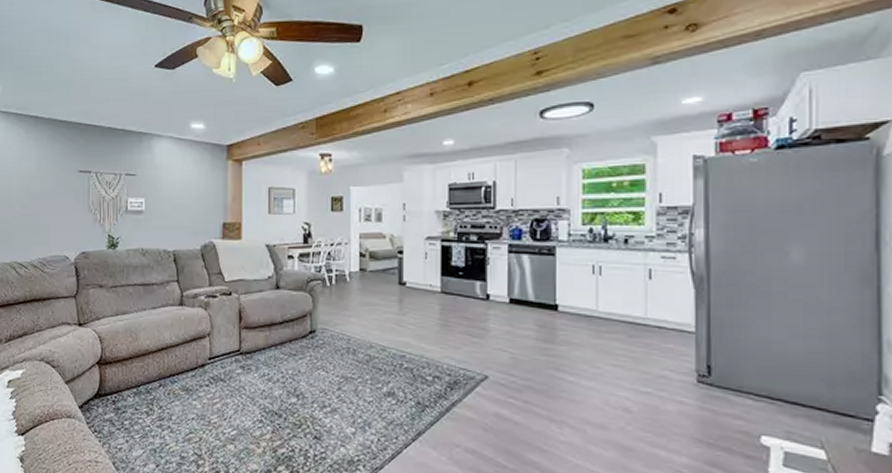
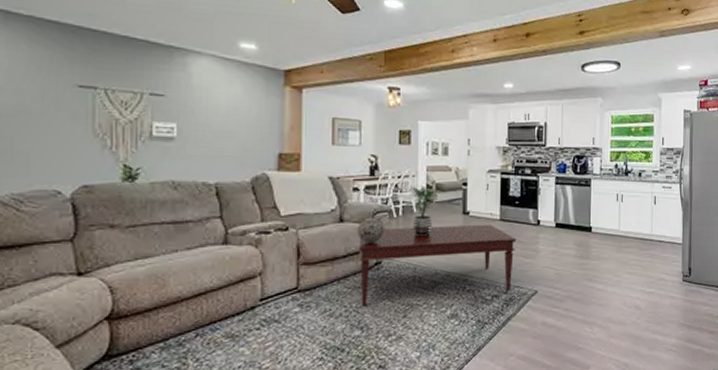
decorative sphere: none [292,285,318,312] -> present [357,217,384,244]
coffee table: none [293,296,462,374] -> present [358,224,517,306]
potted plant: none [343,254,371,306] -> present [410,186,438,236]

